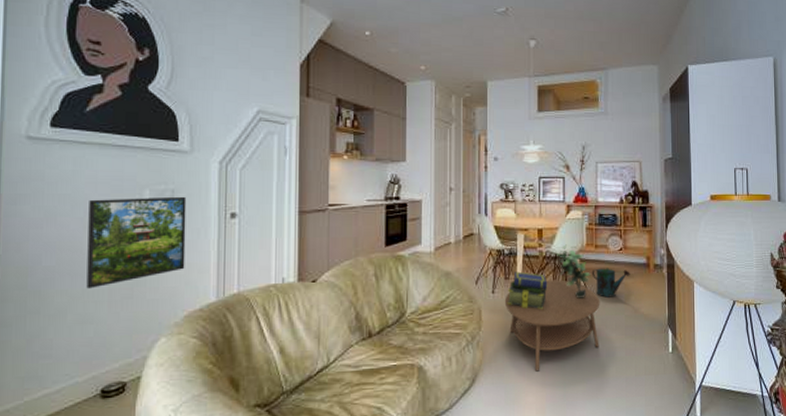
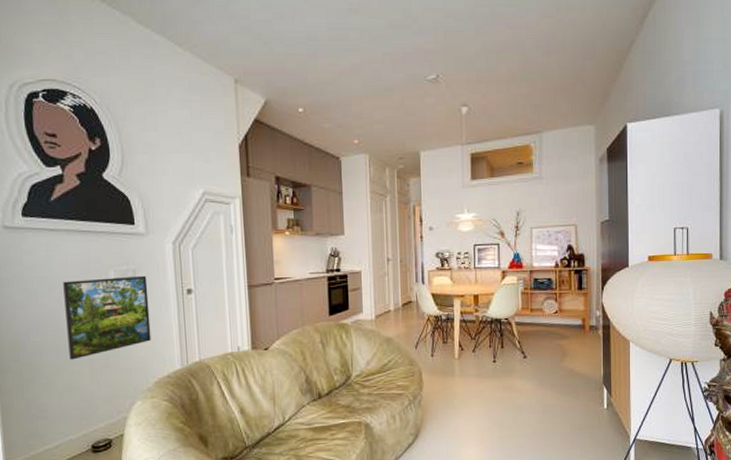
coffee table: present [504,279,600,372] -> none [443,342,536,427]
stack of books: present [507,271,548,309] -> none [446,336,485,370]
potted plant: present [557,244,590,299] -> none [493,309,526,360]
watering can: present [591,268,630,298] -> none [527,330,566,358]

